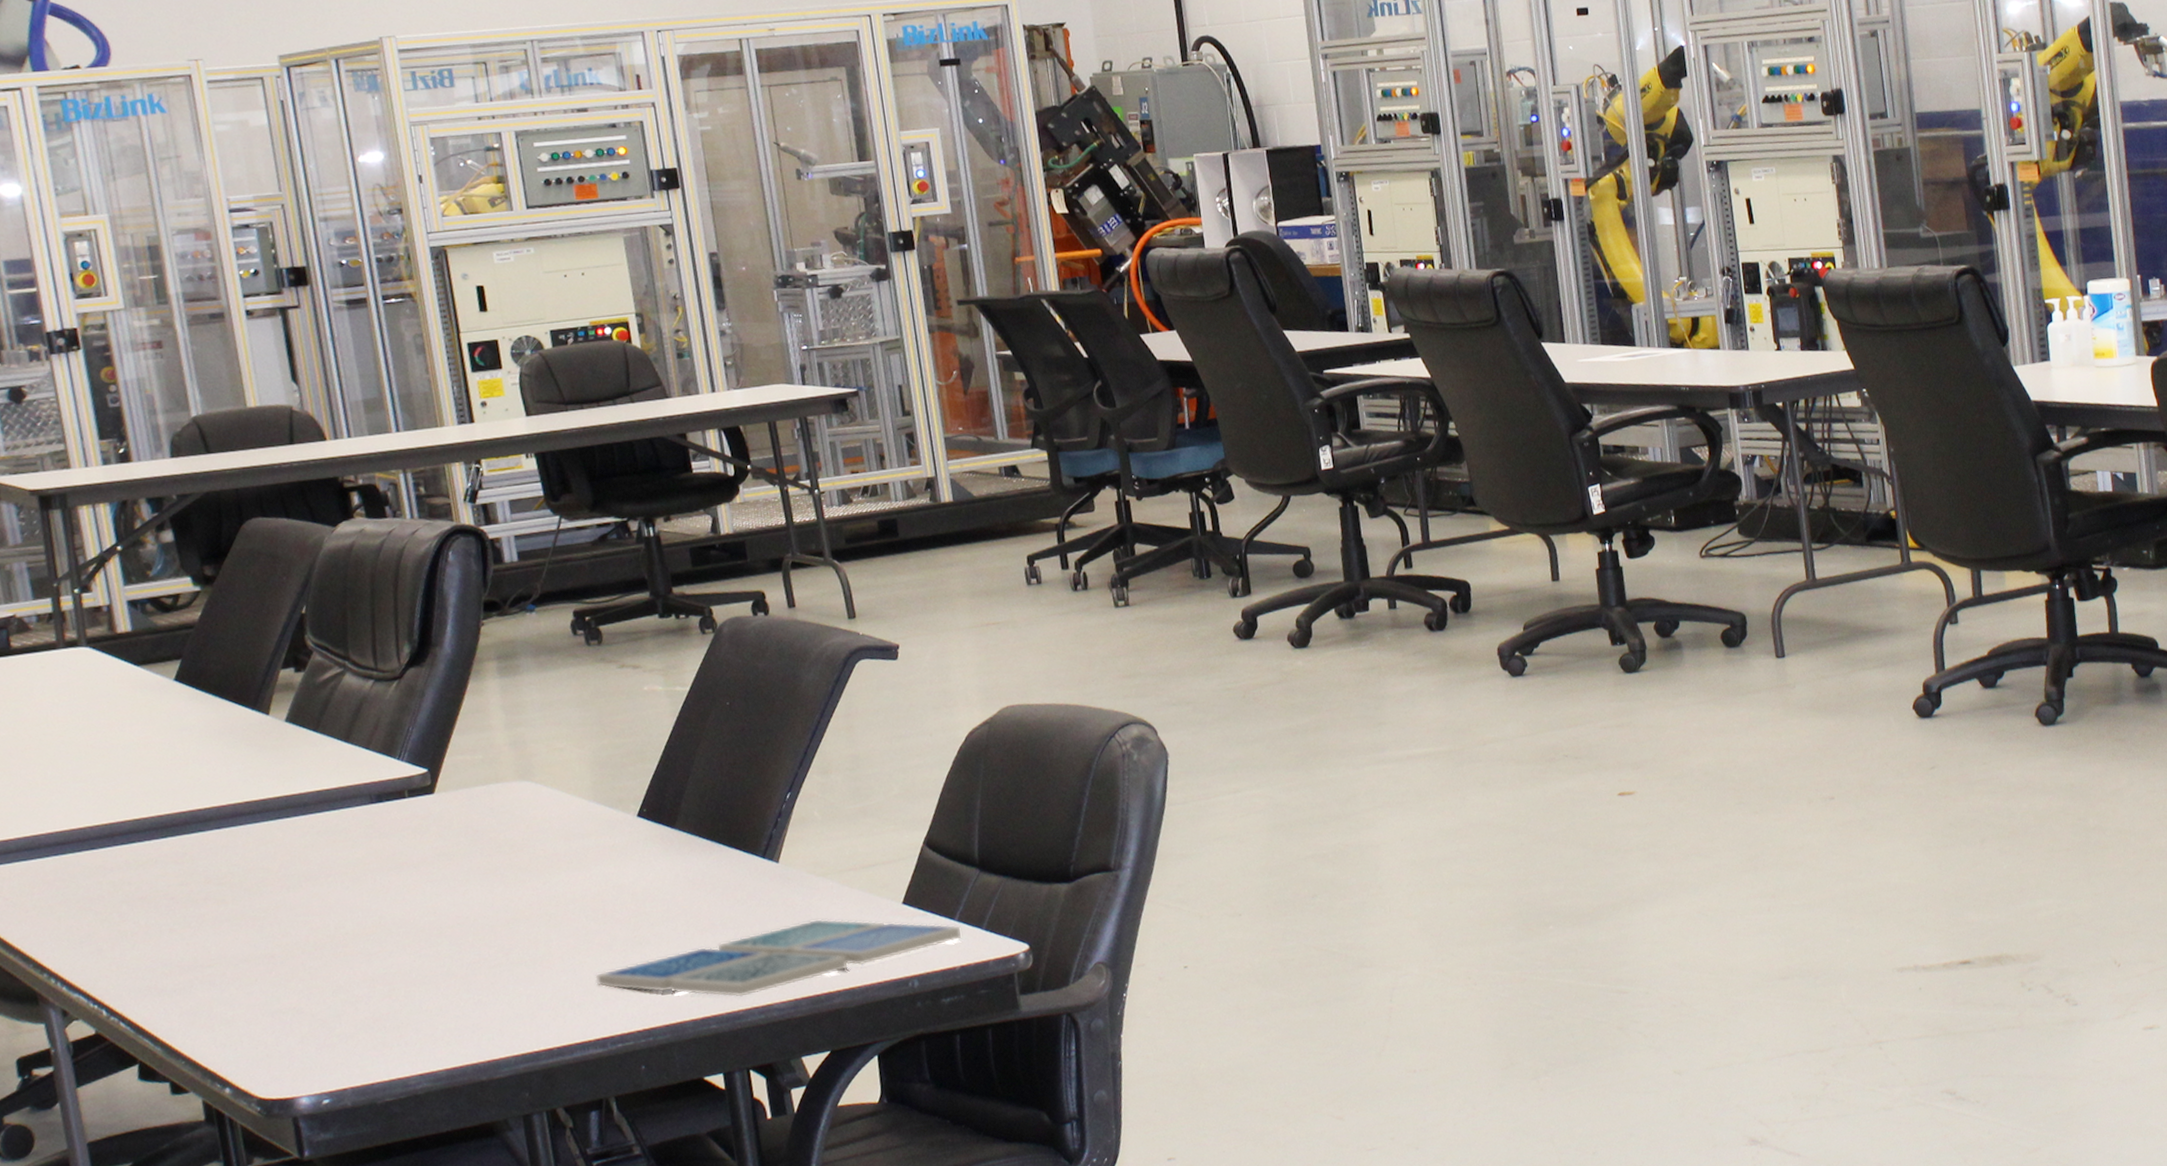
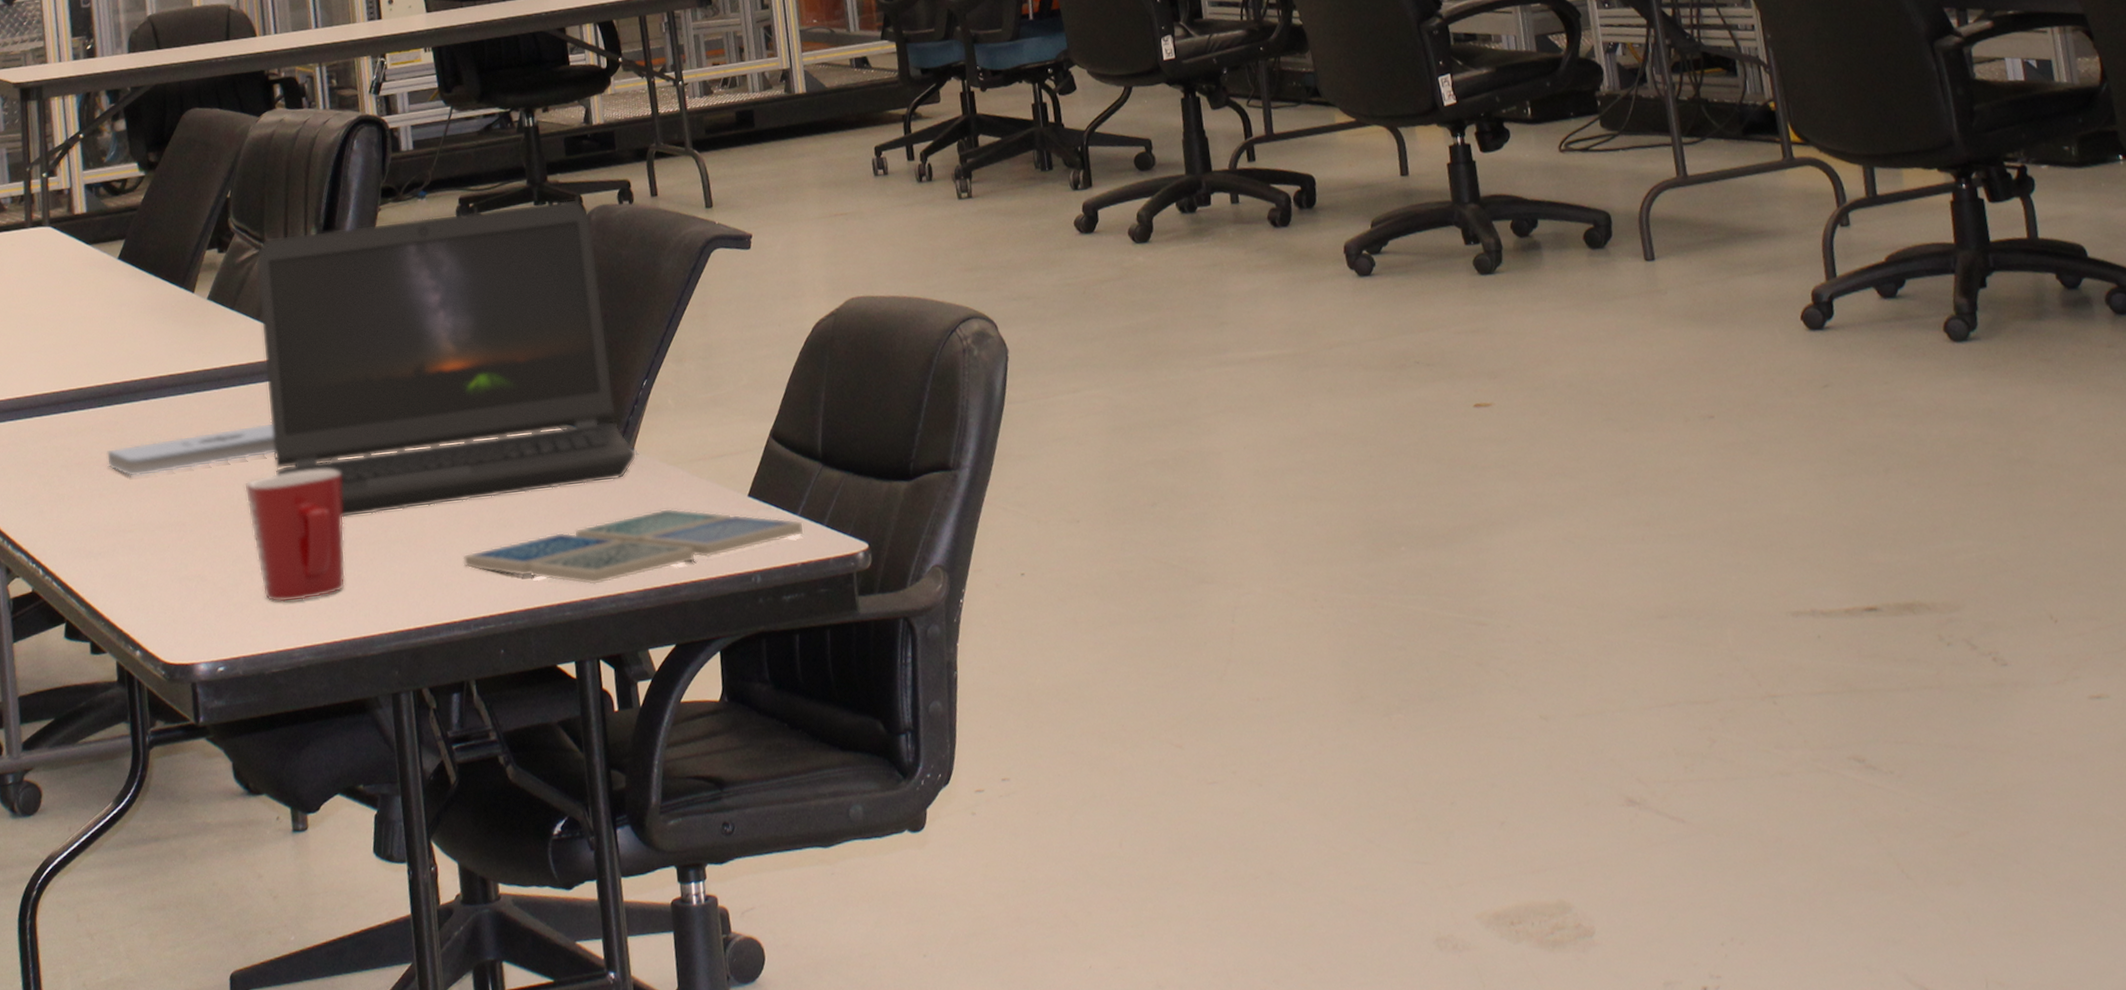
notepad: none [174,848,376,910] -> present [106,422,275,477]
laptop computer: none [340,612,780,943] -> present [255,199,635,518]
mug: none [343,893,464,1031] -> present [245,469,346,603]

